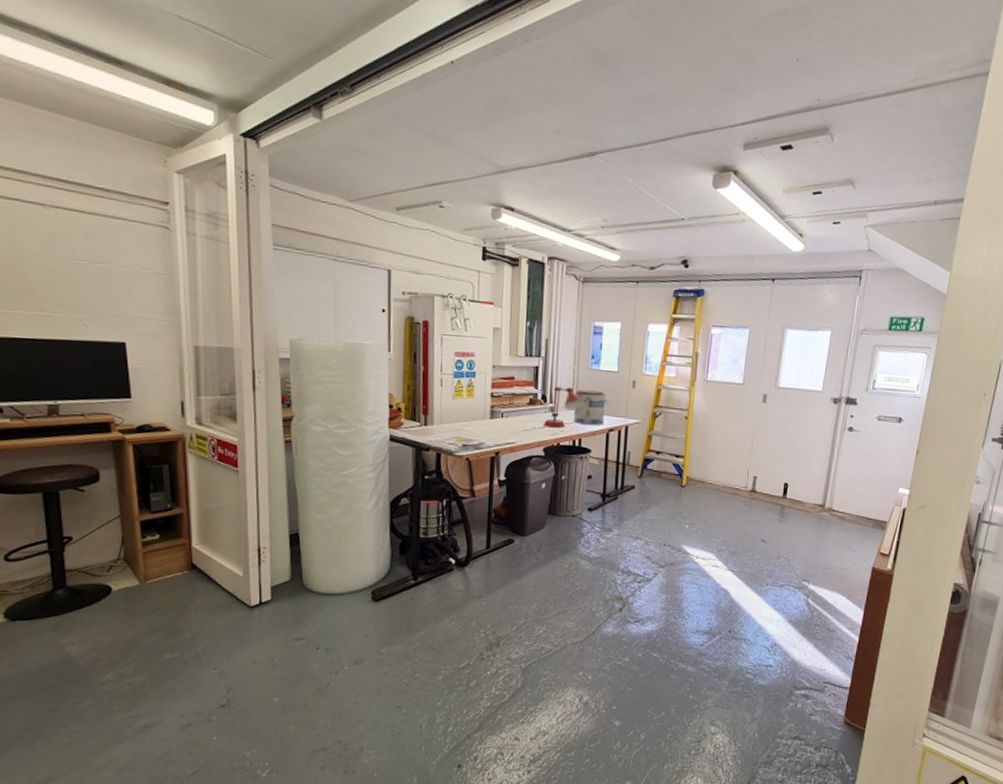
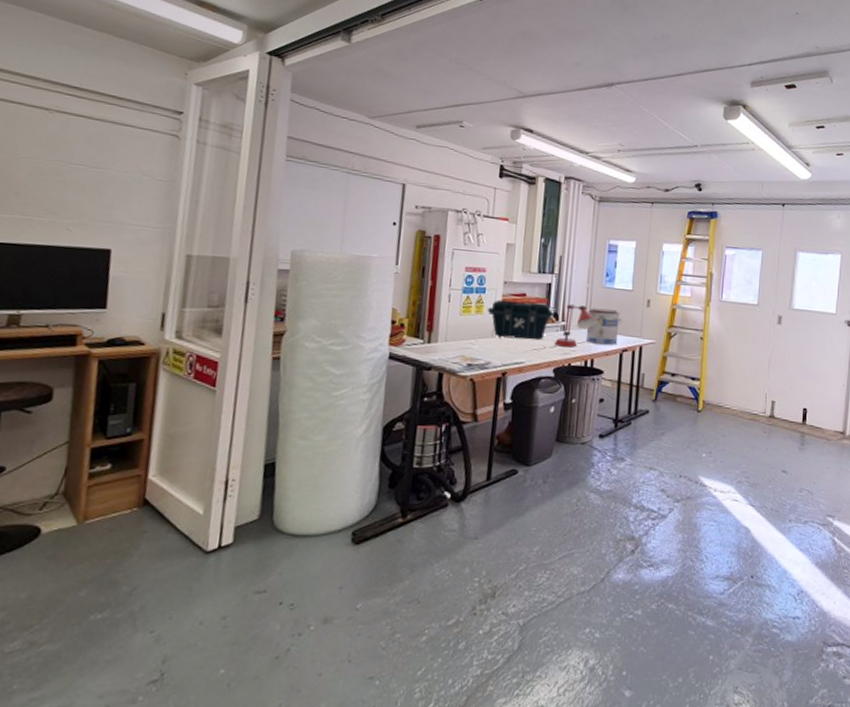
toolbox: none [479,383,543,422] -> present [488,300,555,341]

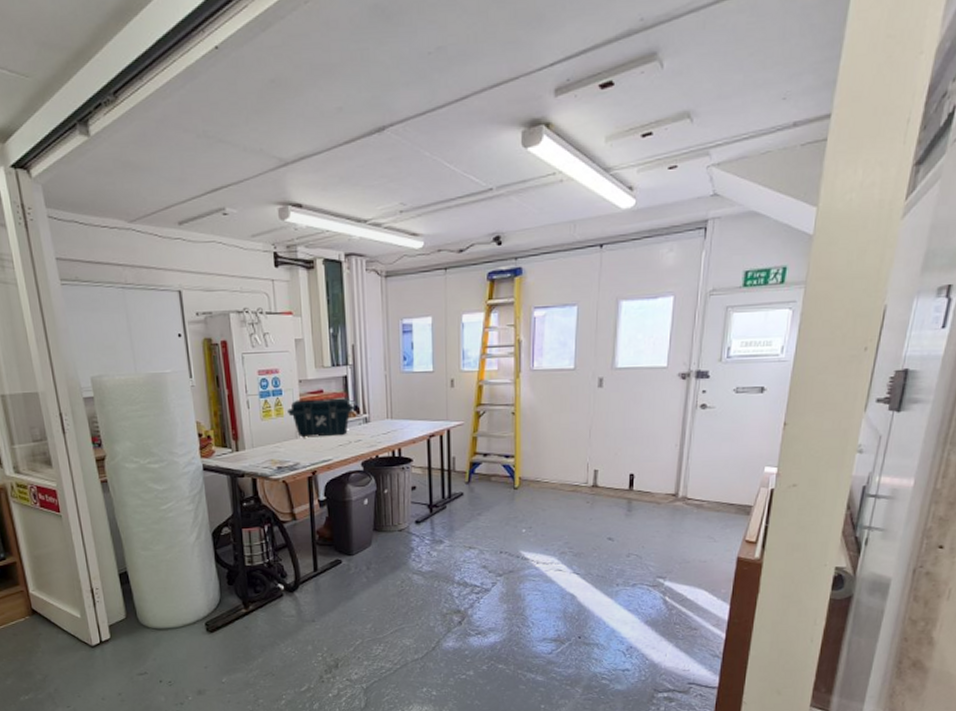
desk lamp: present [555,304,597,348] -> none [359,395,399,440]
paint can: present [585,308,622,345] -> none [389,395,426,433]

